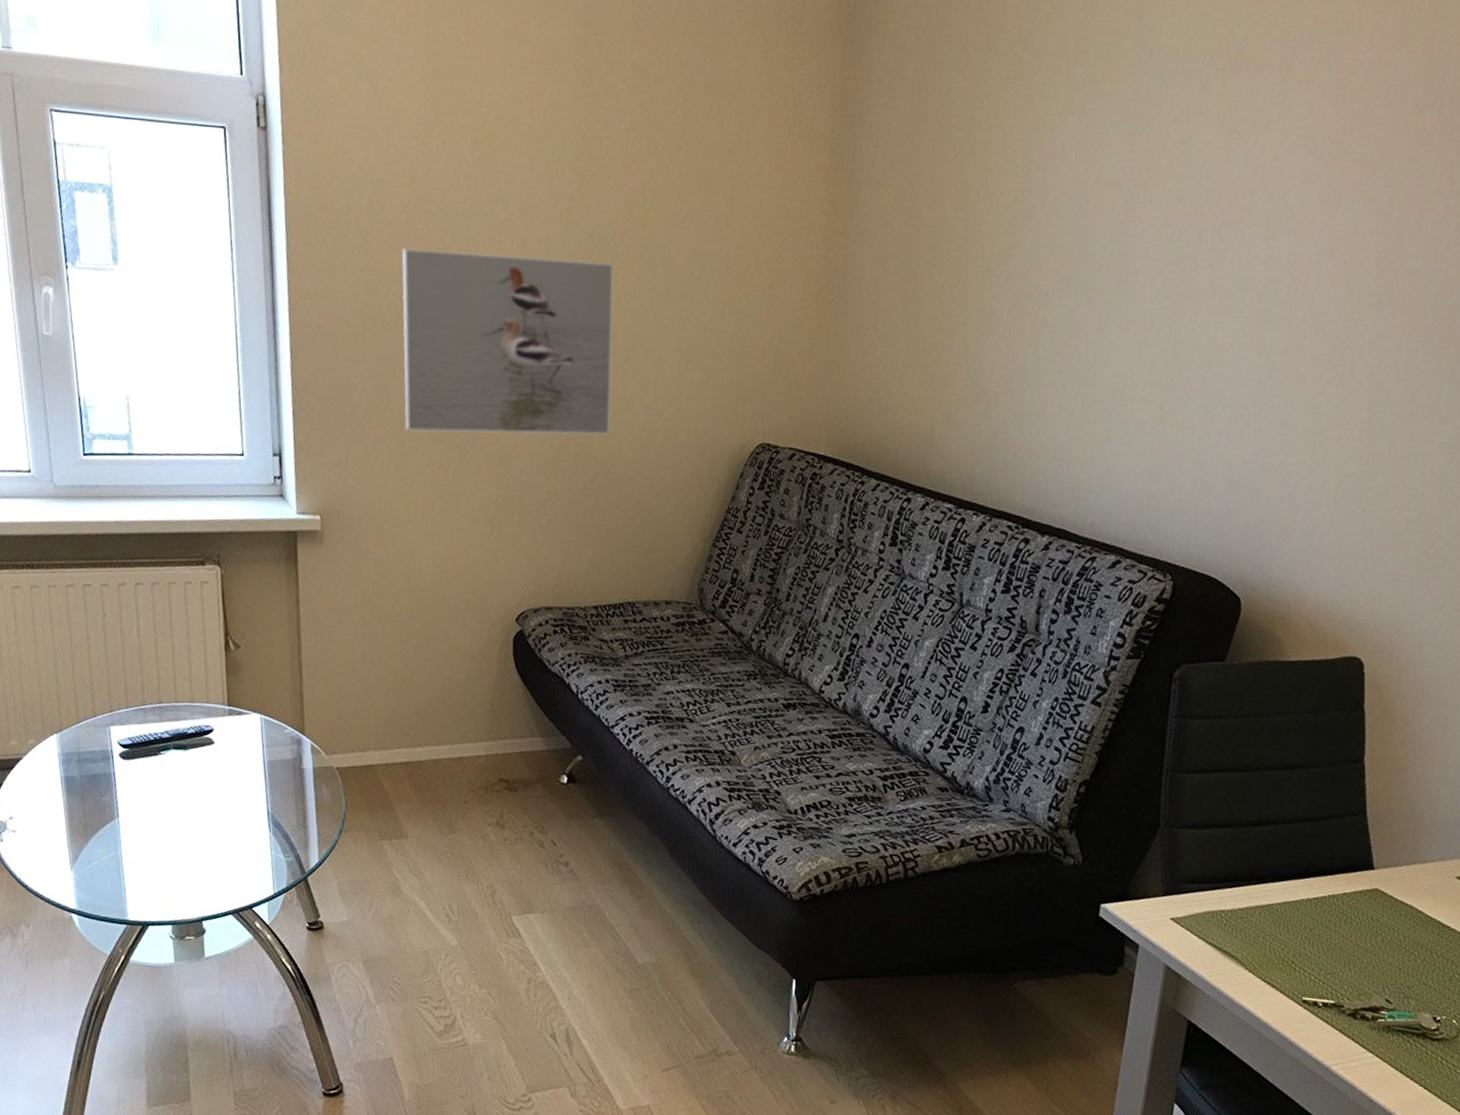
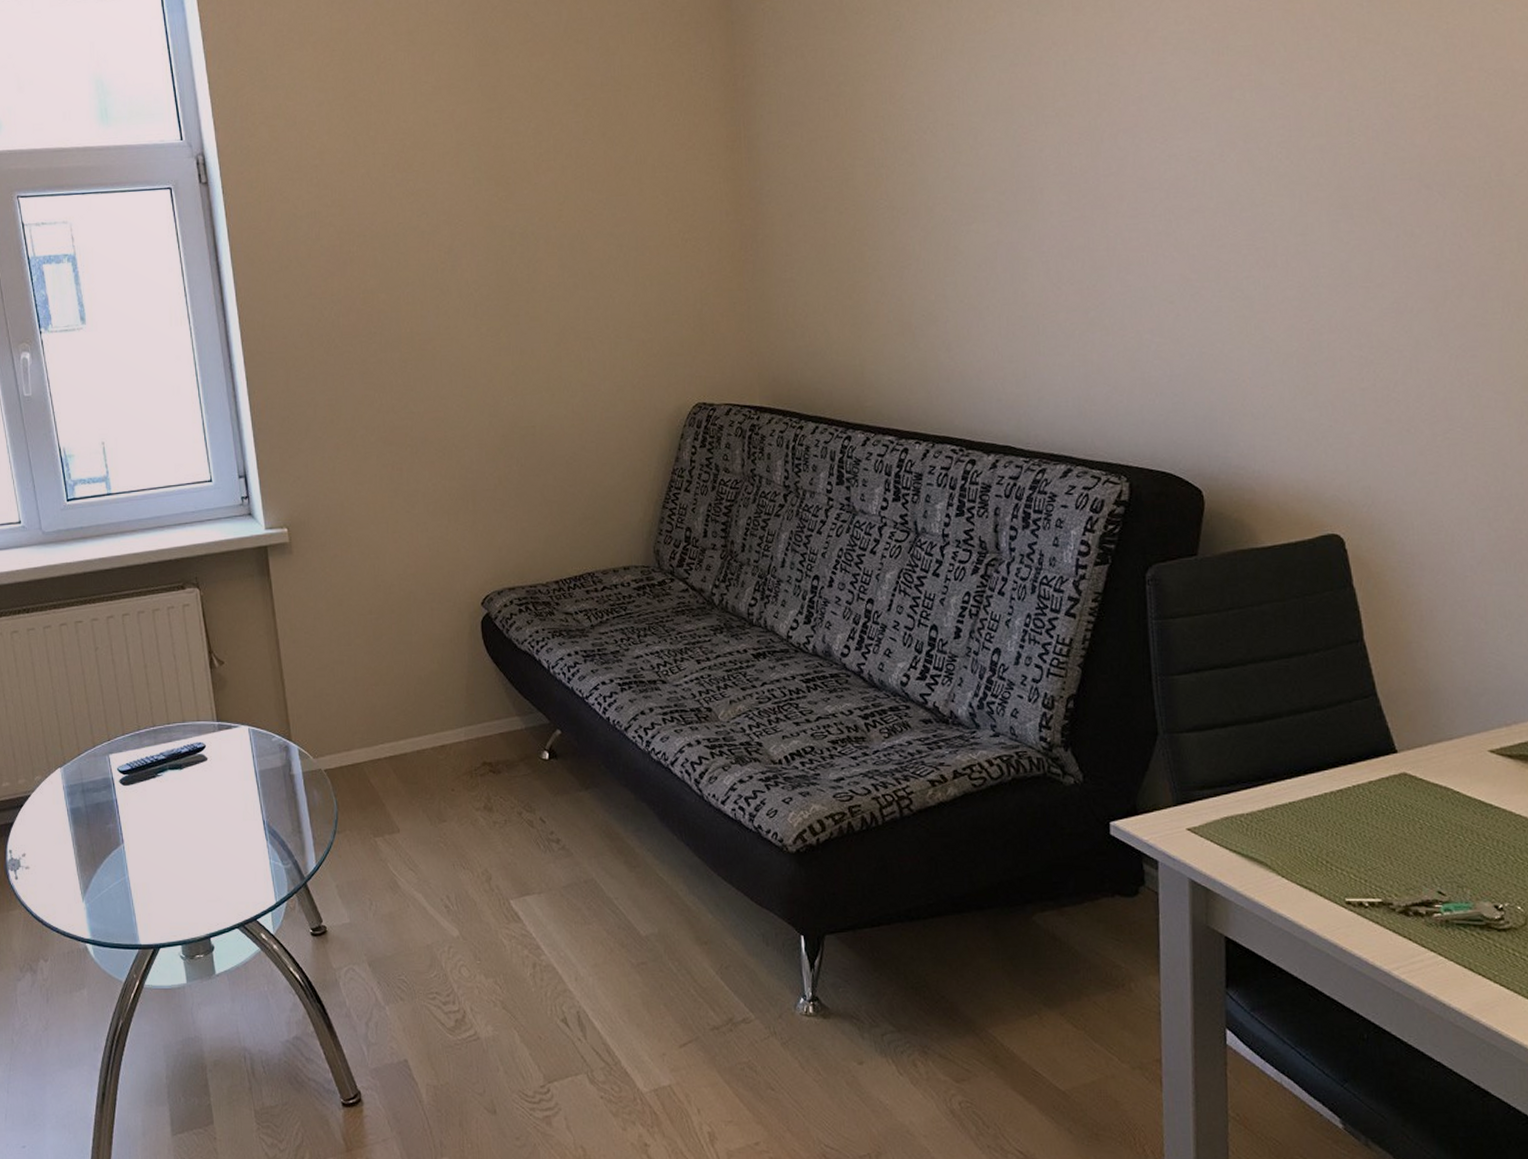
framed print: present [401,248,615,435] -> none [339,256,551,438]

